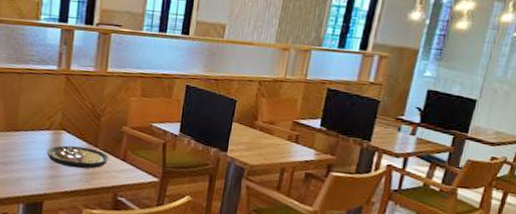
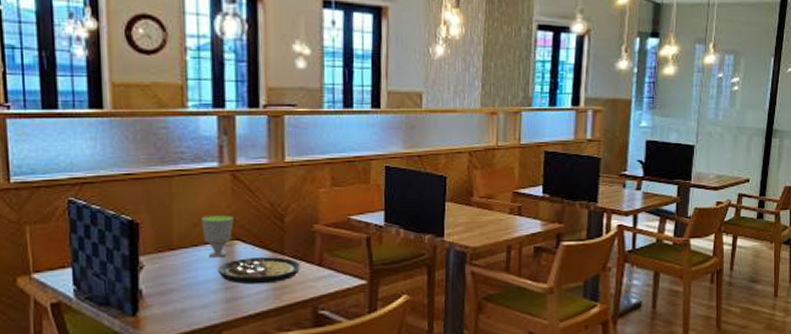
cup: none [39,108,63,142] -> present [201,215,234,258]

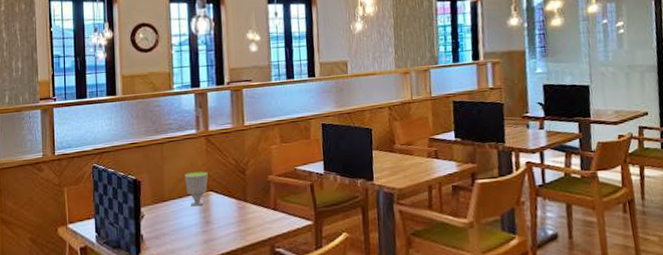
plate: present [218,257,302,285] -> none [197,204,261,228]

